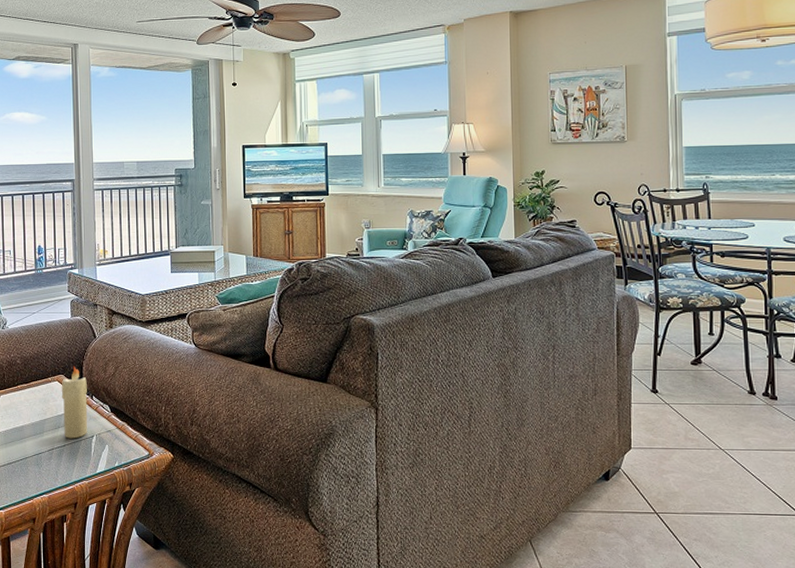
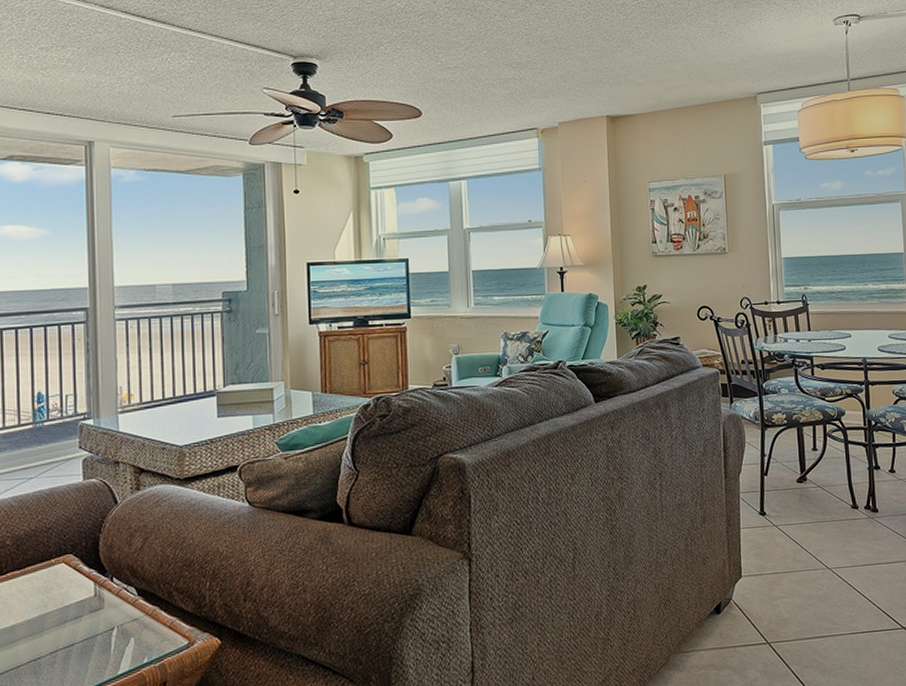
candle: present [61,366,88,439] -> none [69,541,106,635]

